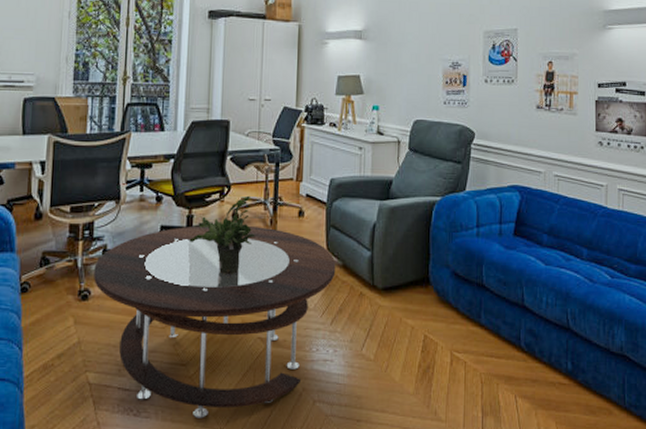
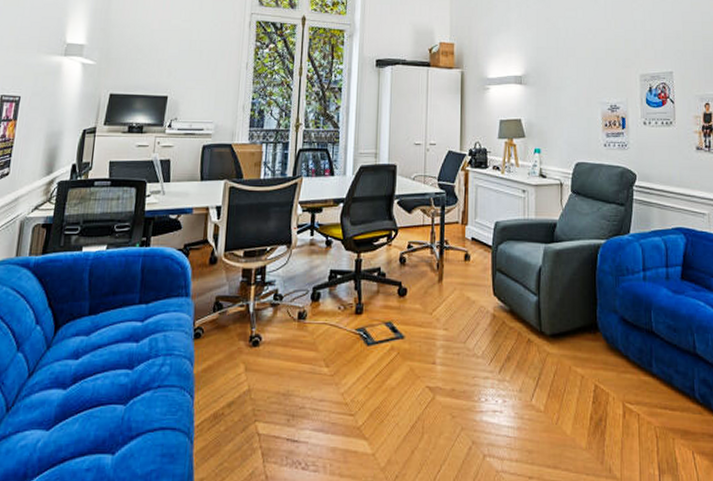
coffee table: present [94,226,336,418] -> none [265,270,503,473]
potted plant: present [189,195,256,274] -> none [358,239,423,320]

